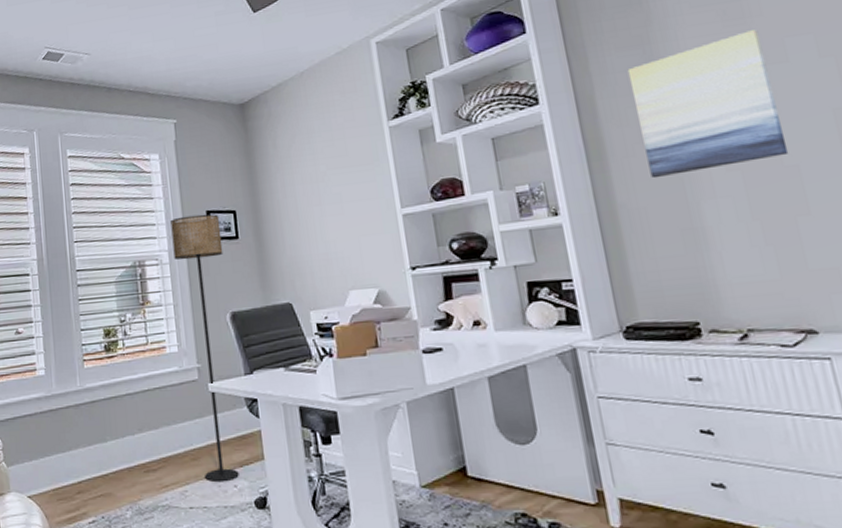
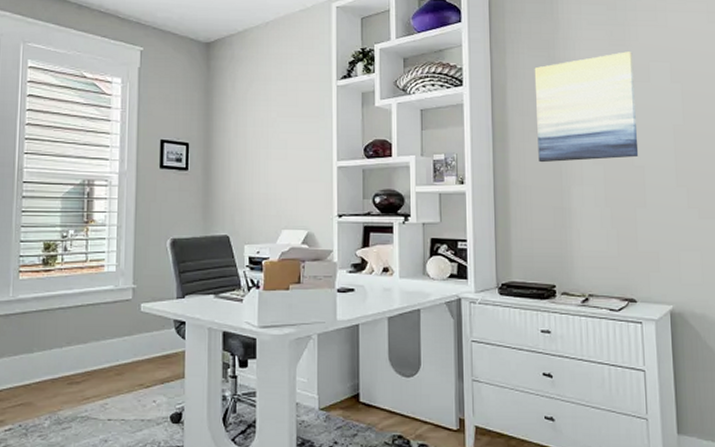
floor lamp: present [170,214,239,483] -> none [124,142,172,397]

